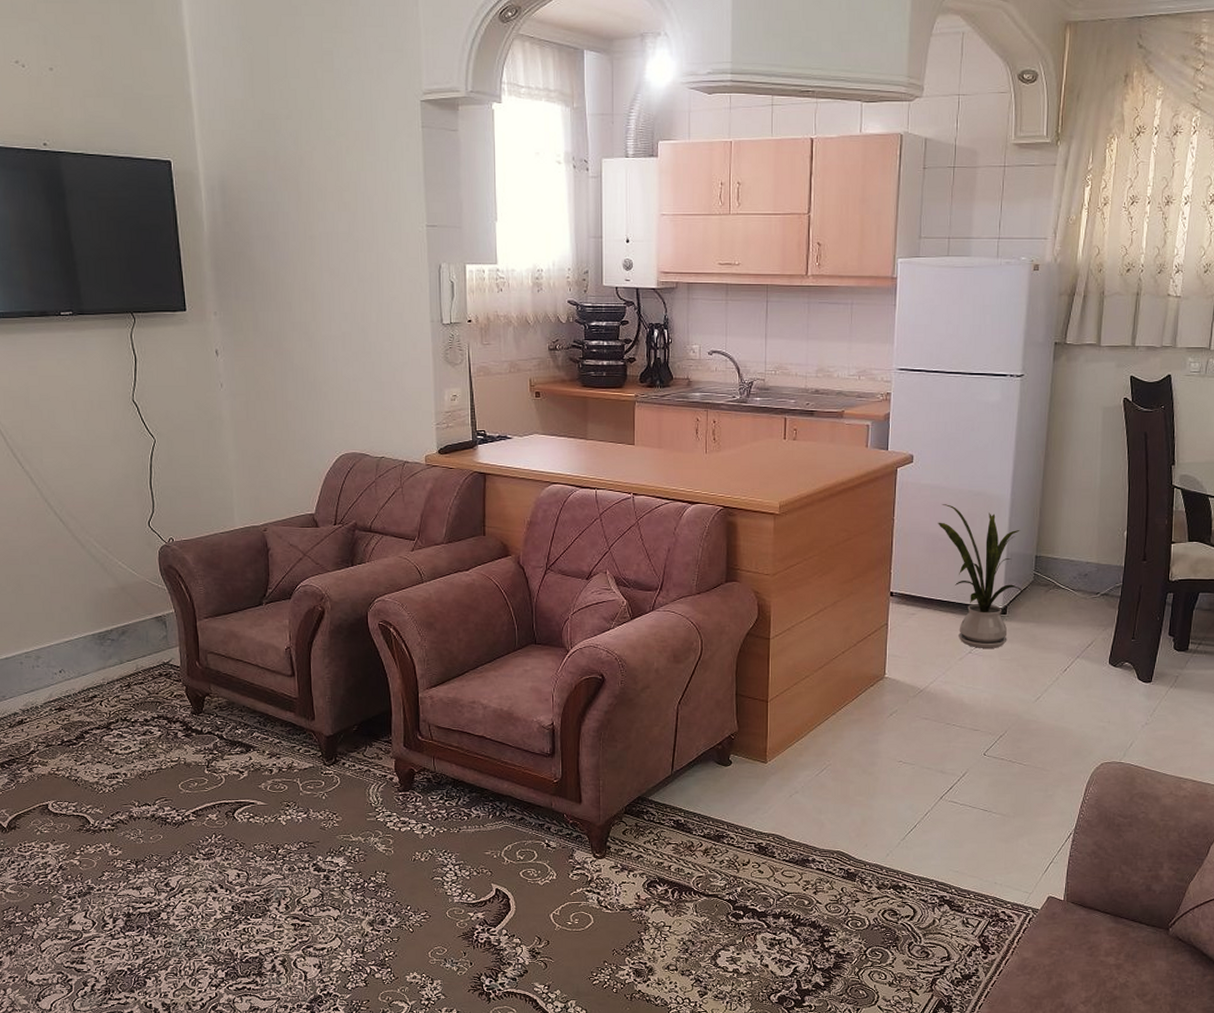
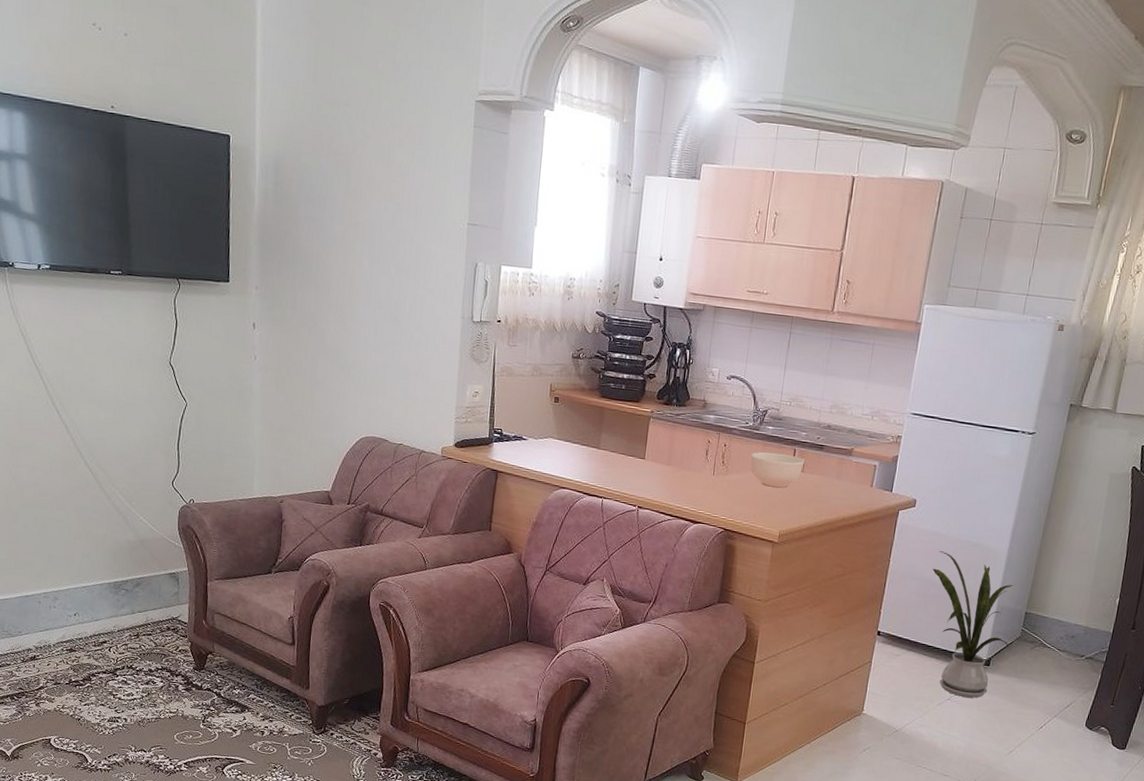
bowl: none [742,424,797,459] -> present [750,451,805,488]

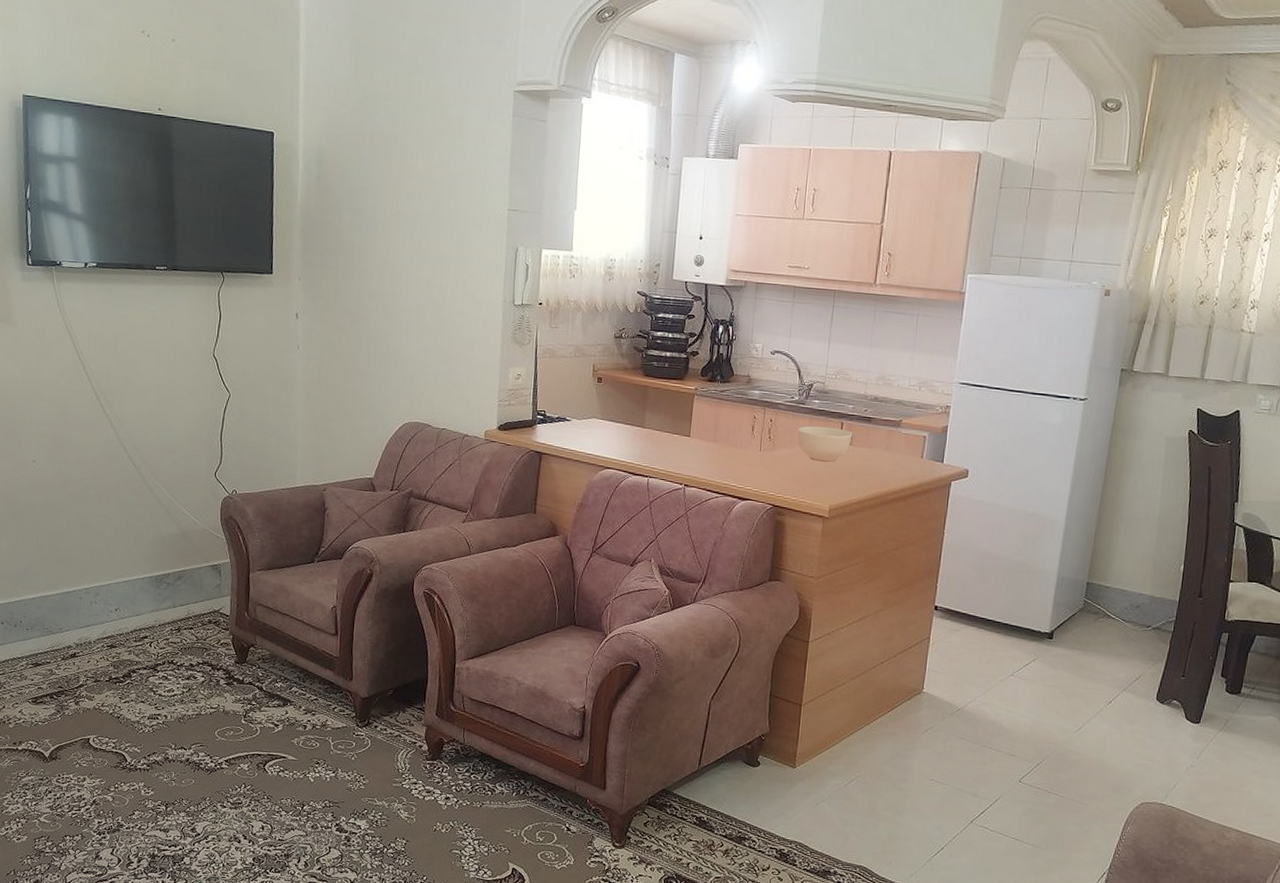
house plant: present [932,551,1013,698] -> none [988,522,1073,673]

